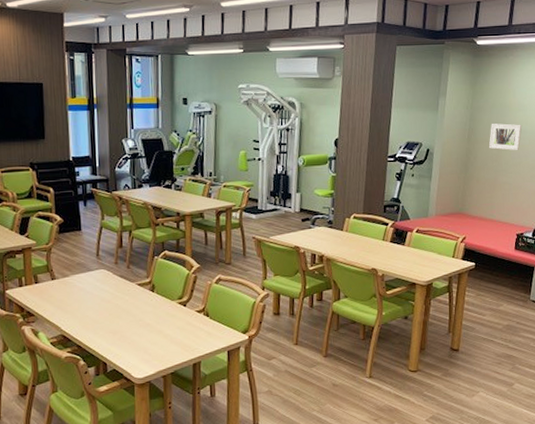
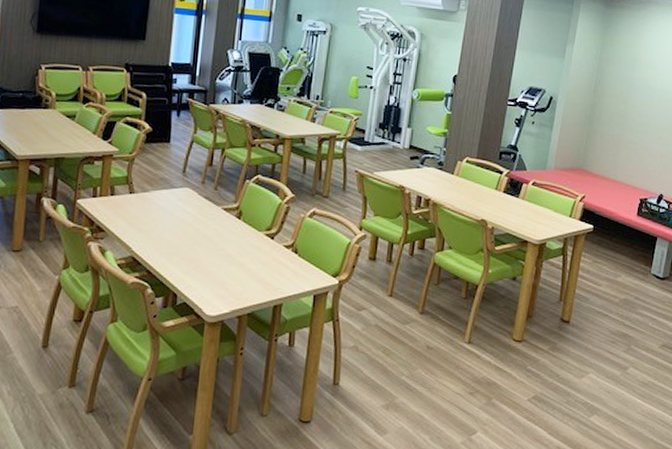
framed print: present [488,123,522,151] -> none [615,78,652,110]

